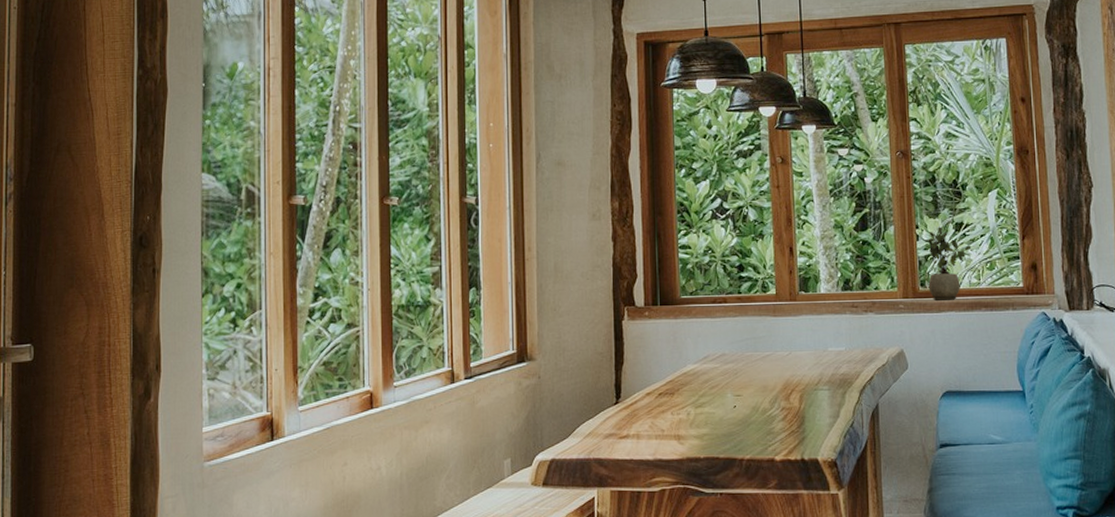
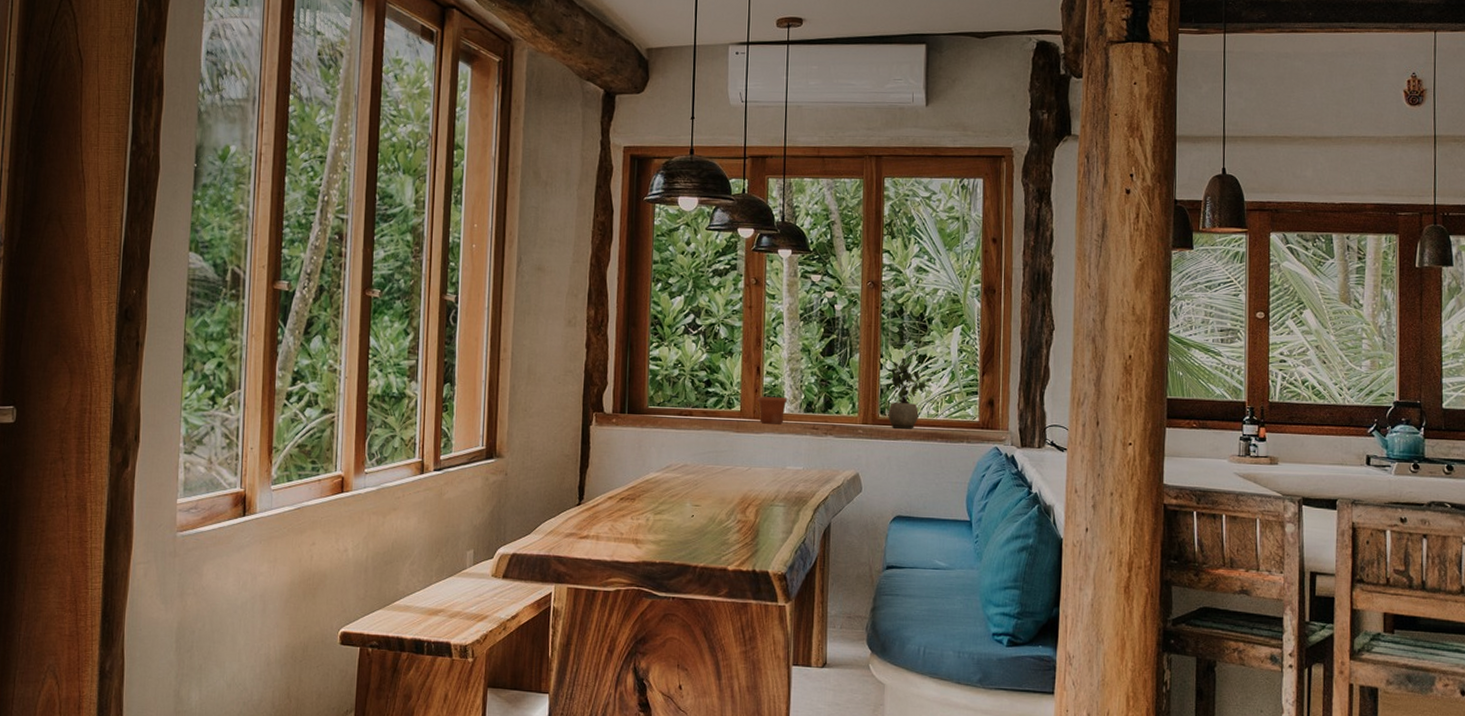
planter: none [792,275,824,307] -> present [757,395,788,426]

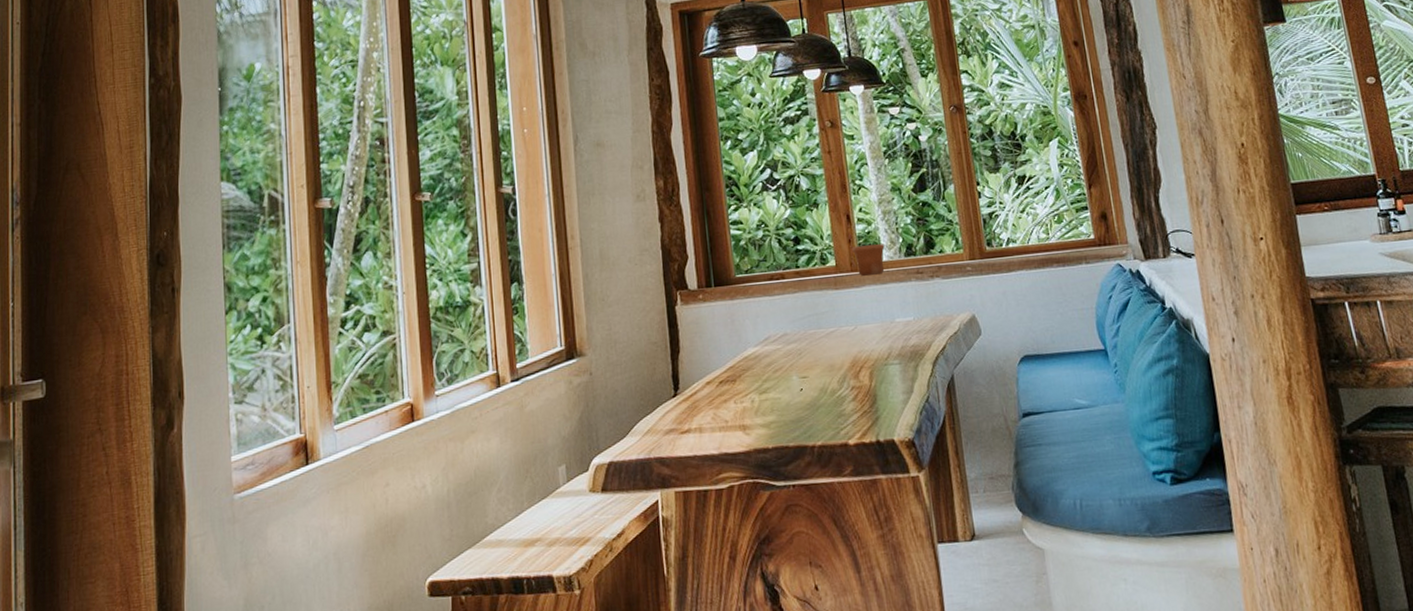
potted plant: present [887,357,933,430] -> none [987,181,1037,261]

